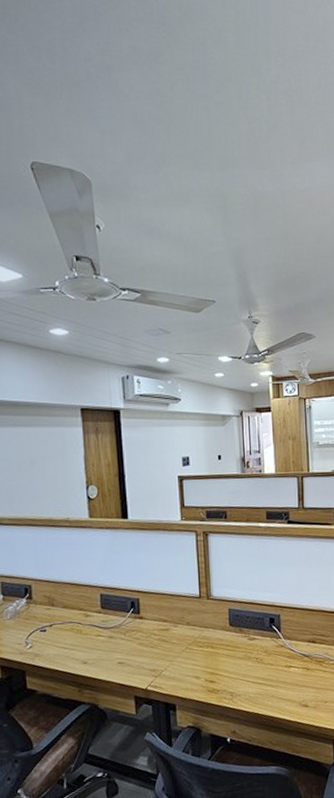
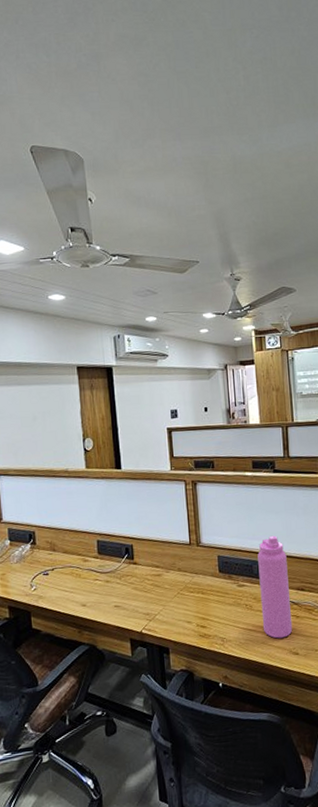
water bottle: none [269,587,303,692] -> present [257,535,293,639]

